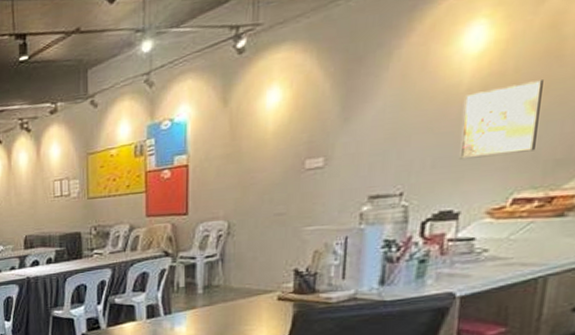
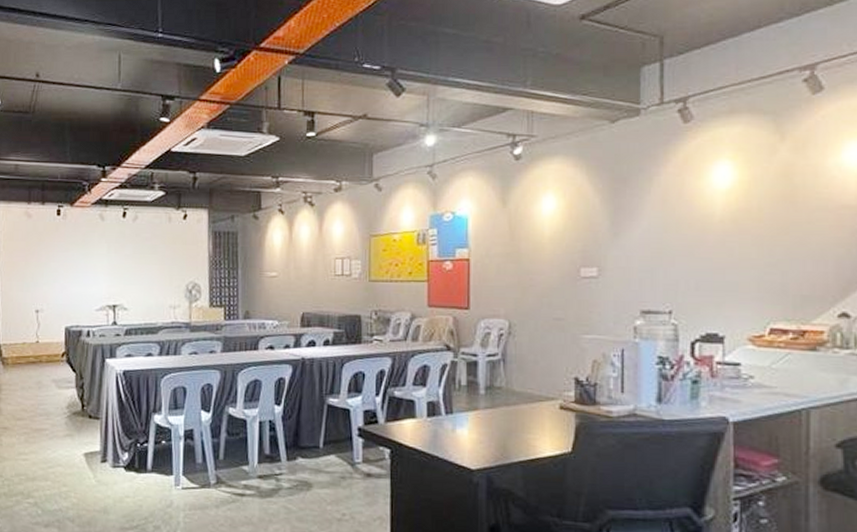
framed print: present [459,80,543,159] -> none [719,221,783,286]

